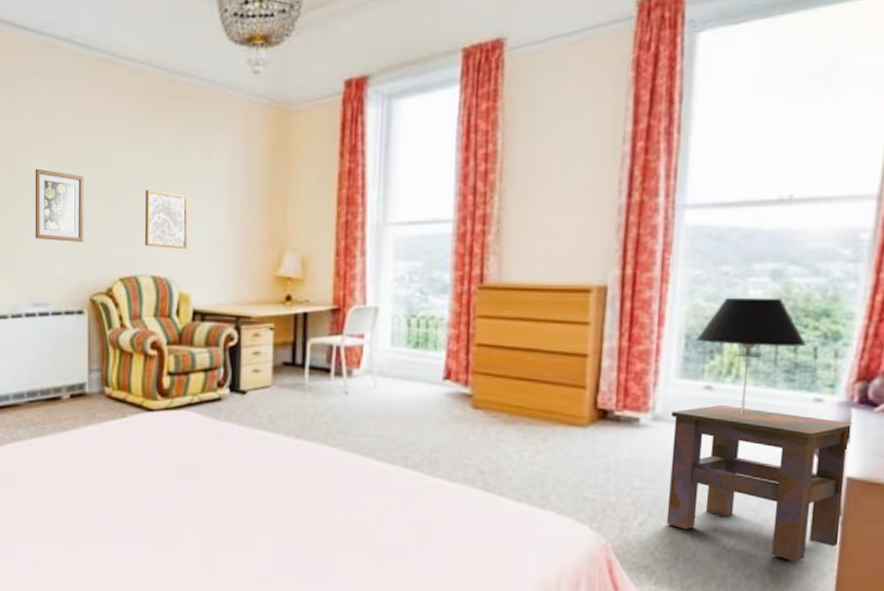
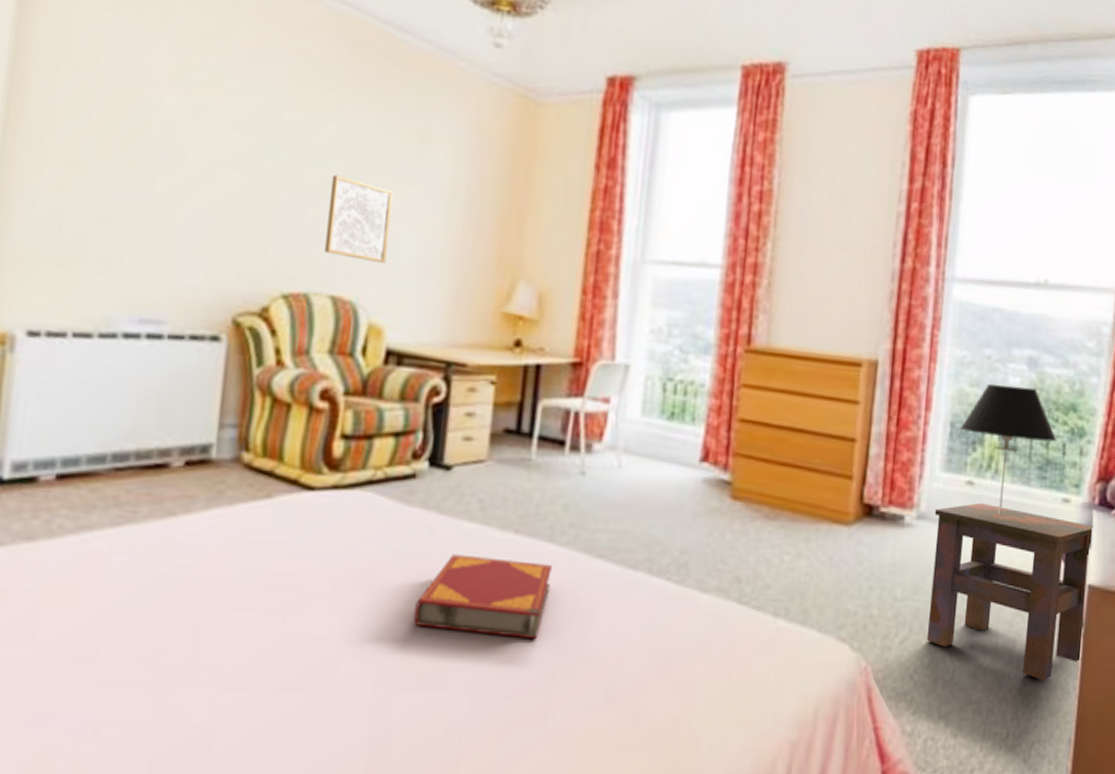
wall art: present [35,168,84,242] -> none [152,120,242,236]
hardback book: none [227,454,327,515] -> present [413,554,552,640]

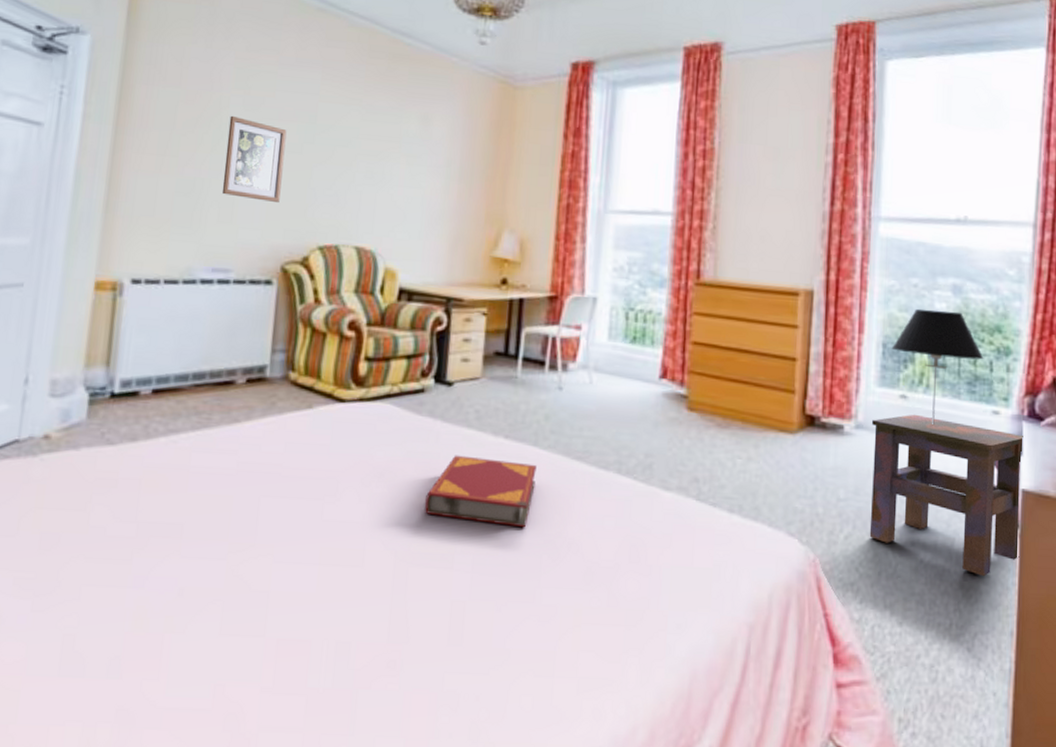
wall art: none [152,120,242,236] -> present [222,115,287,202]
wall art: present [325,174,394,264] -> none [351,151,403,221]

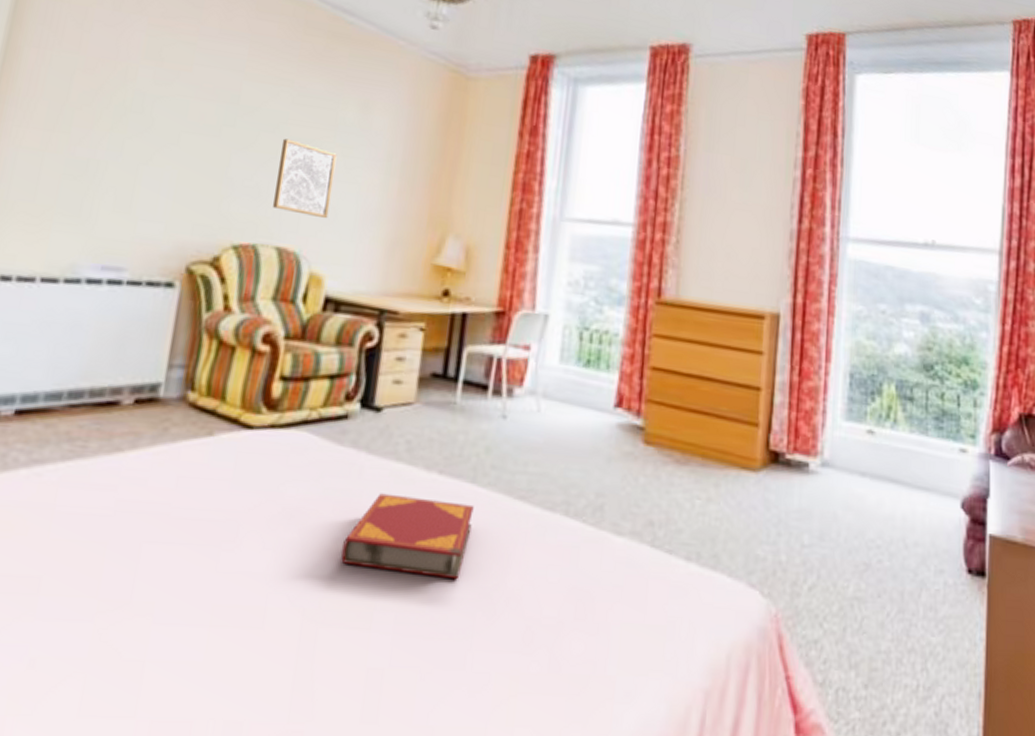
wall art: present [222,115,287,202] -> none [120,89,204,192]
wall art: none [351,151,403,221] -> present [273,138,337,219]
side table: present [869,414,1023,577] -> none [834,451,990,632]
table lamp: present [891,308,984,424] -> none [859,336,952,463]

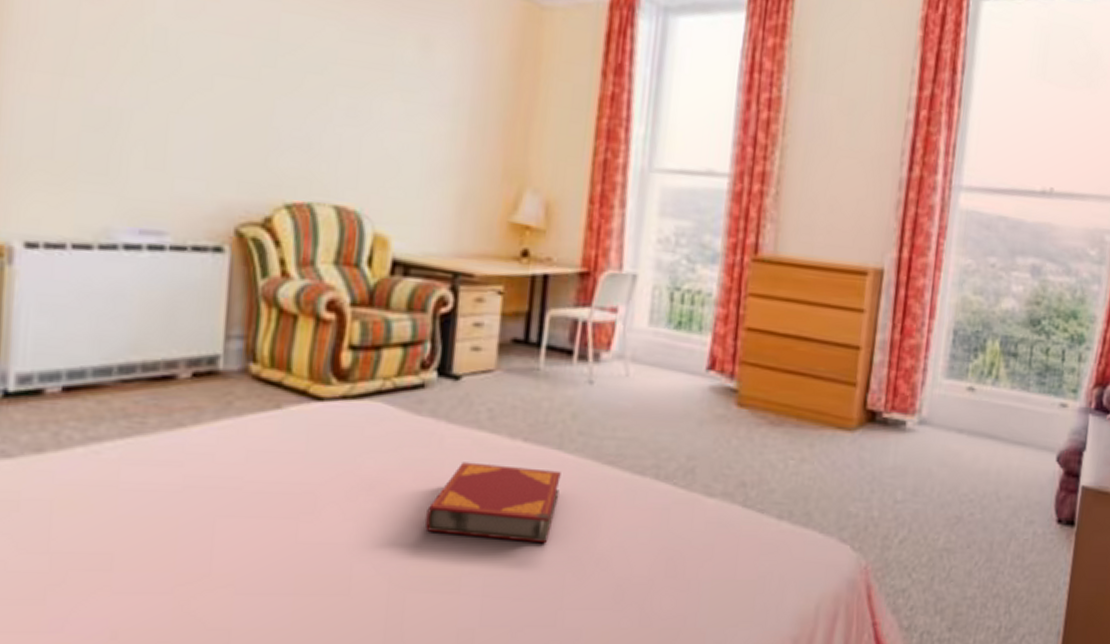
wall art: present [273,138,337,219] -> none [327,81,396,174]

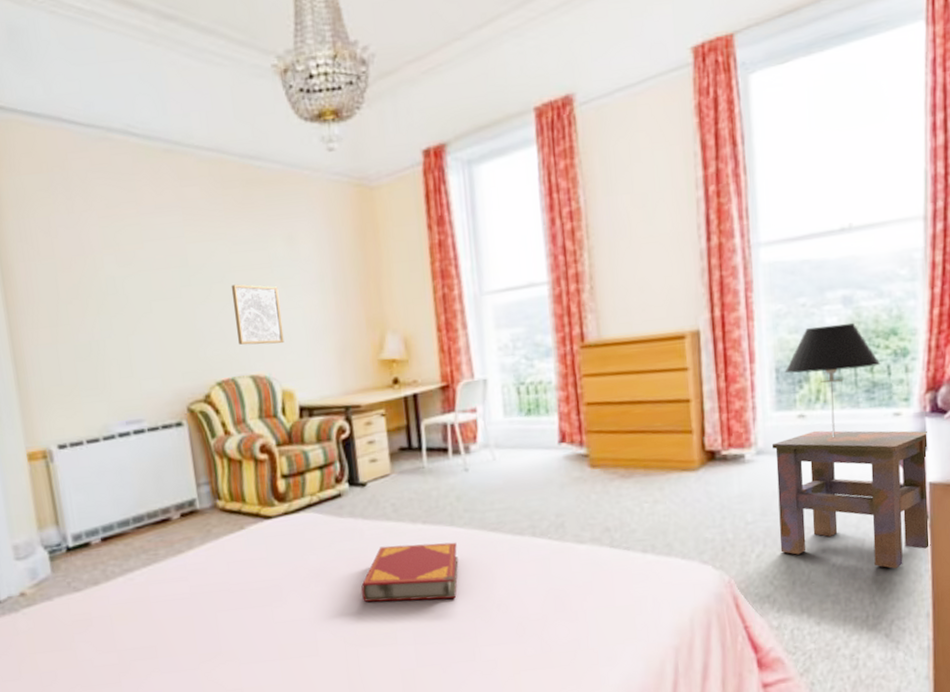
wall art: none [327,81,396,174] -> present [231,284,284,345]
side table: none [925,408,1089,578] -> present [772,430,931,569]
table lamp: none [962,291,1057,419] -> present [785,322,881,437]

